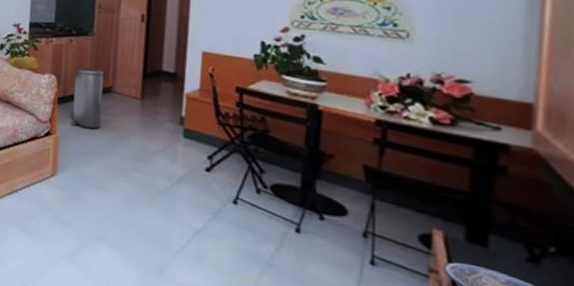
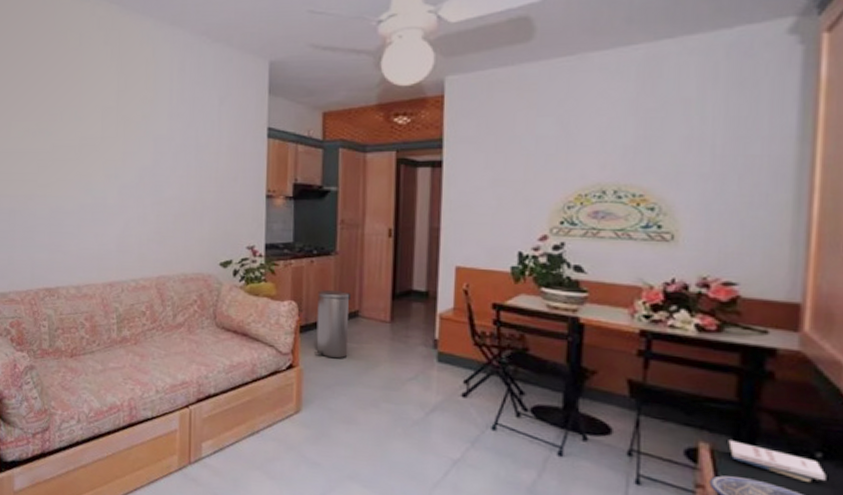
books: none [461,229,560,275] -> present [728,440,827,482]

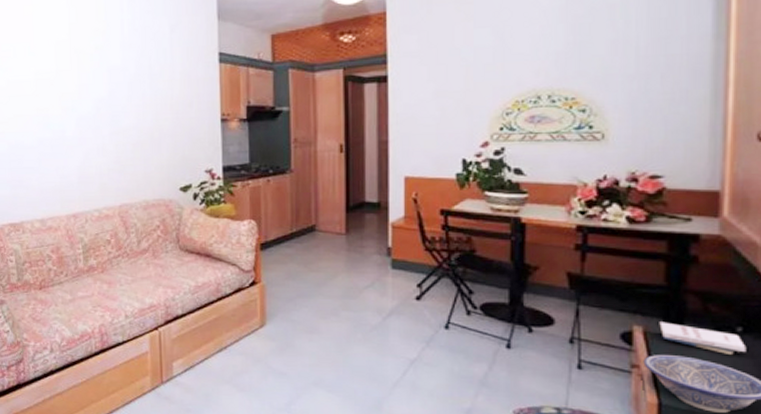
pedal bin: present [314,290,352,359] -> none [275,207,308,273]

